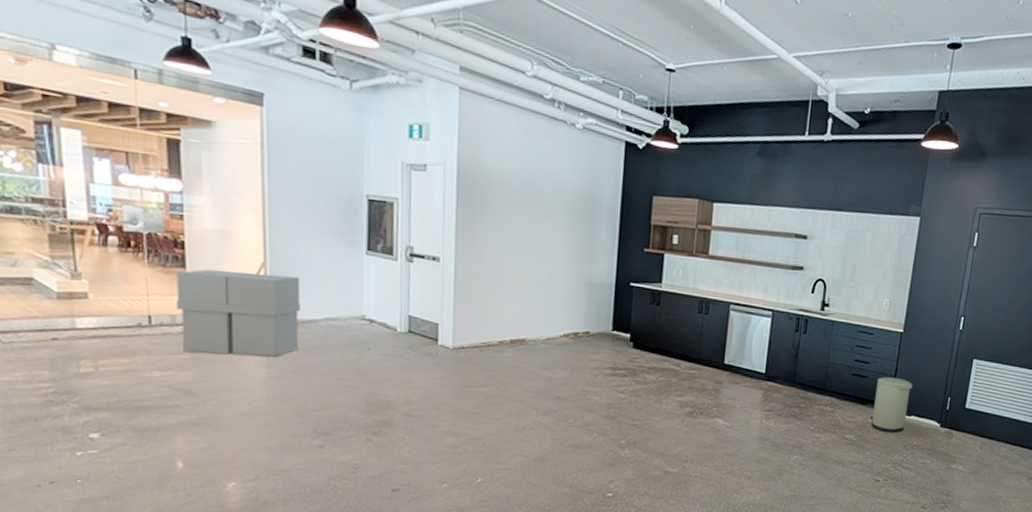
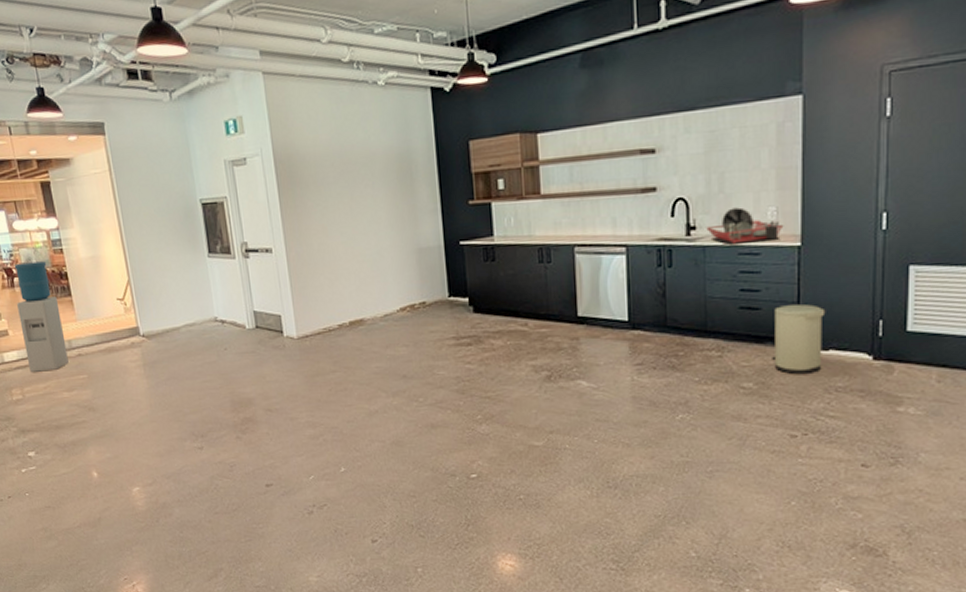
water cooler: none [107,220,168,346] -> present [14,261,69,372]
cardboard boxes: present [177,269,301,357] -> none [66,289,168,373]
dish rack: none [837,294,894,326] -> present [706,207,784,246]

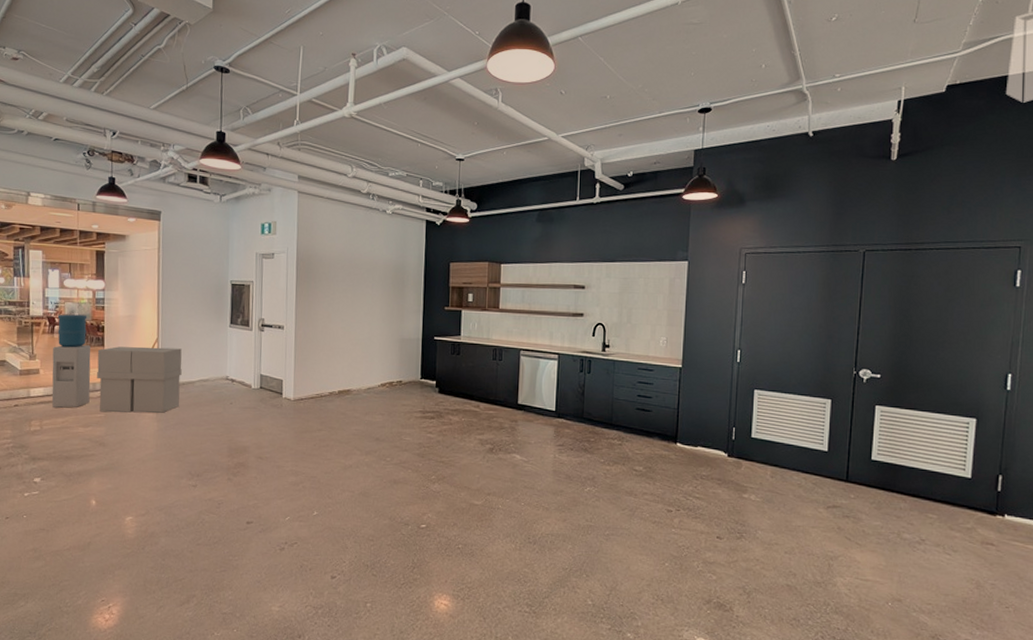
cardboard boxes: none [66,289,168,373] -> present [97,346,182,413]
dish rack: present [706,207,784,246] -> none [617,335,671,363]
pedal bin: present [772,304,826,375] -> none [657,410,697,464]

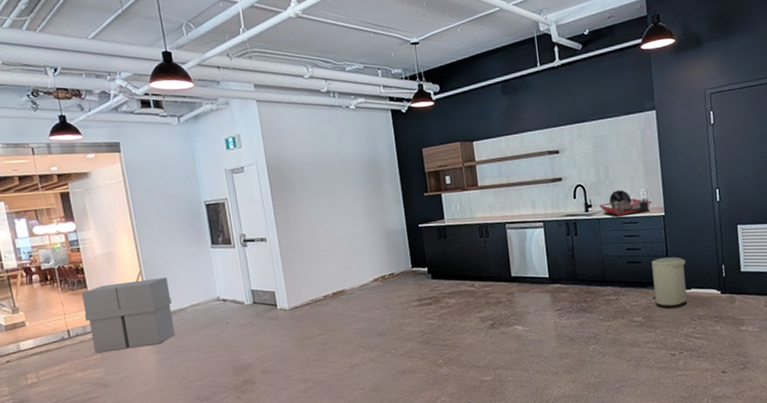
water cooler: present [51,314,91,408] -> none [33,259,83,357]
dish rack: none [617,335,671,363] -> present [599,190,652,218]
pedal bin: none [657,410,697,464] -> present [651,257,688,309]

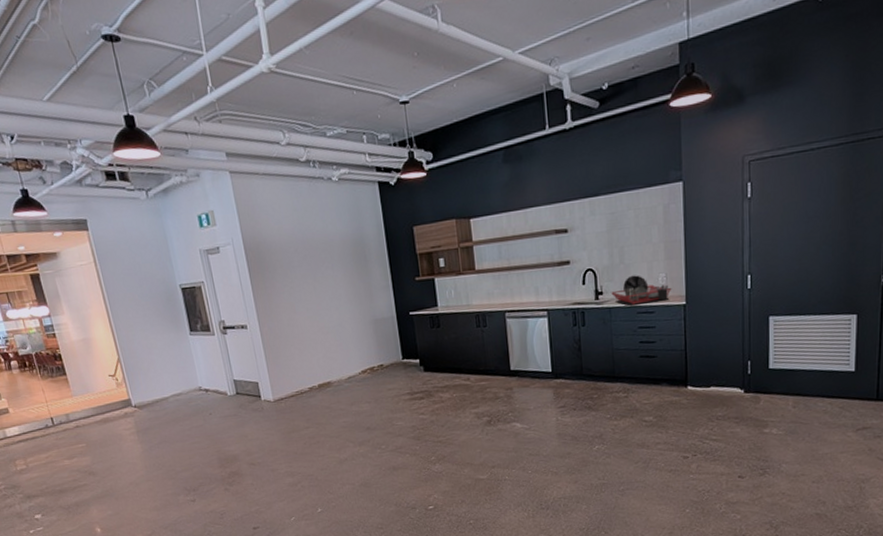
cardboard boxes: present [82,277,176,354] -> none [61,365,159,442]
pedal bin: present [651,257,688,309] -> none [666,351,707,408]

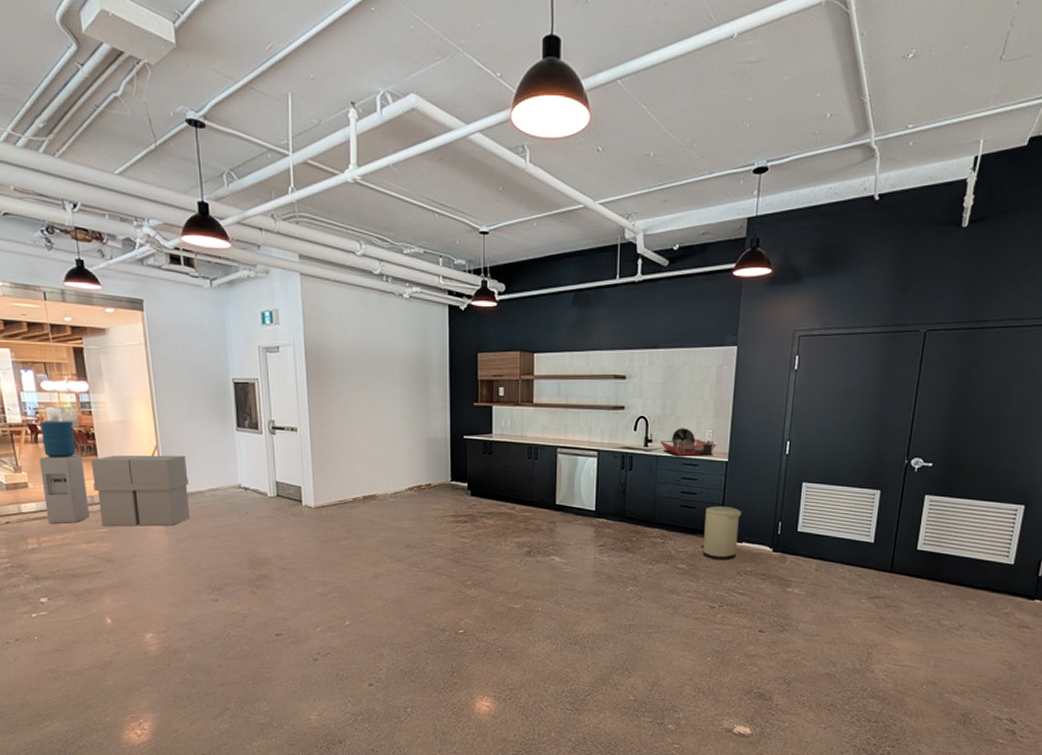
water cooler: none [10,345,68,444] -> present [39,421,90,524]
cardboard boxes: none [61,365,159,442] -> present [91,455,191,527]
pedal bin: none [666,351,707,408] -> present [701,506,742,561]

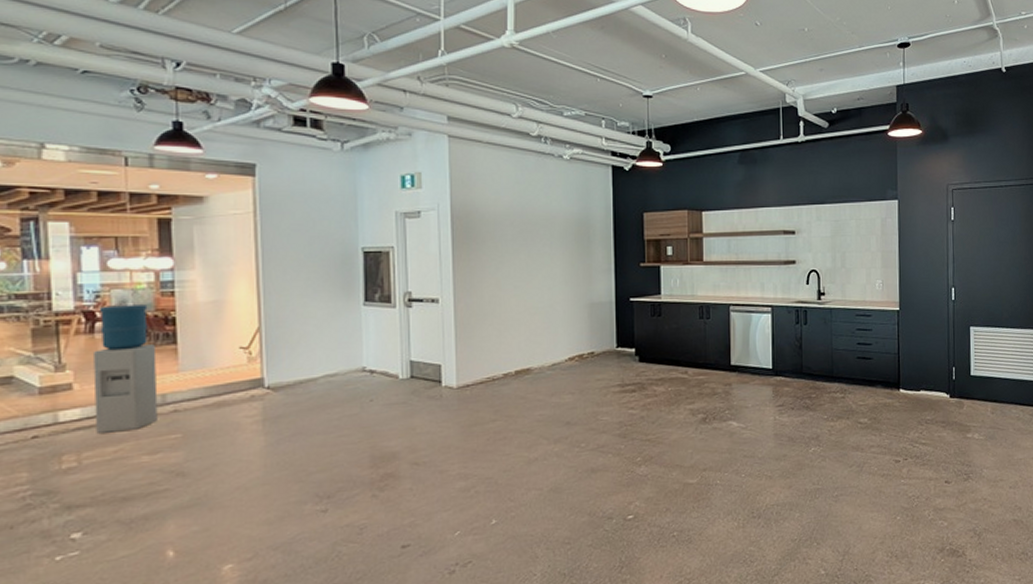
cardboard boxes: present [91,455,191,527] -> none [167,337,298,432]
dish rack: present [660,428,717,457] -> none [832,279,888,309]
pedal bin: present [701,506,742,561] -> none [881,355,917,411]

